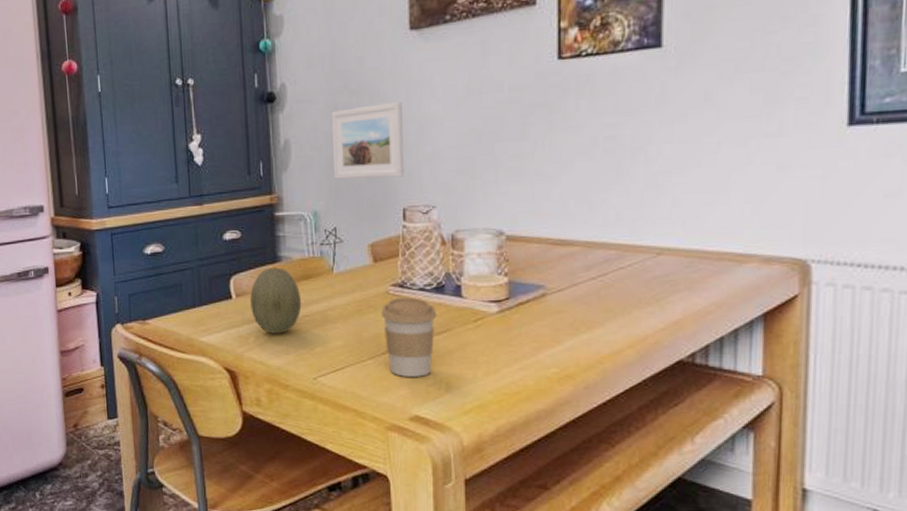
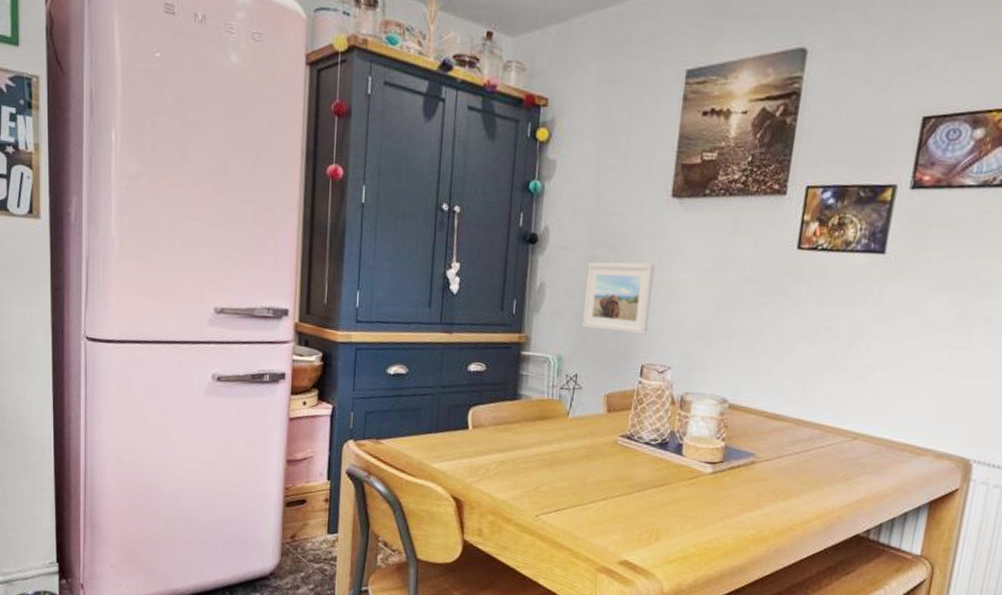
fruit: present [250,267,302,334] -> none [485,404,535,469]
coffee cup: present [381,297,437,377] -> none [607,448,658,525]

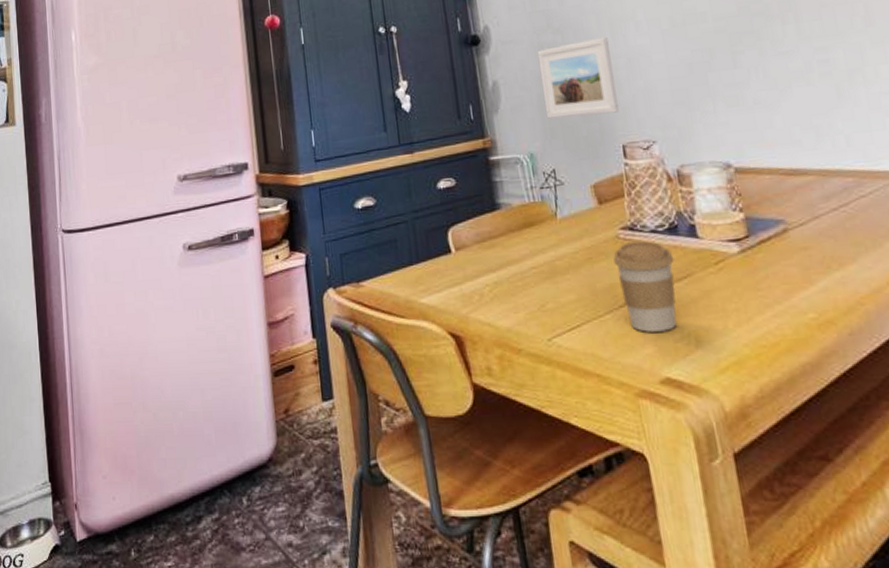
coffee cup: none [607,448,658,525] -> present [613,240,677,332]

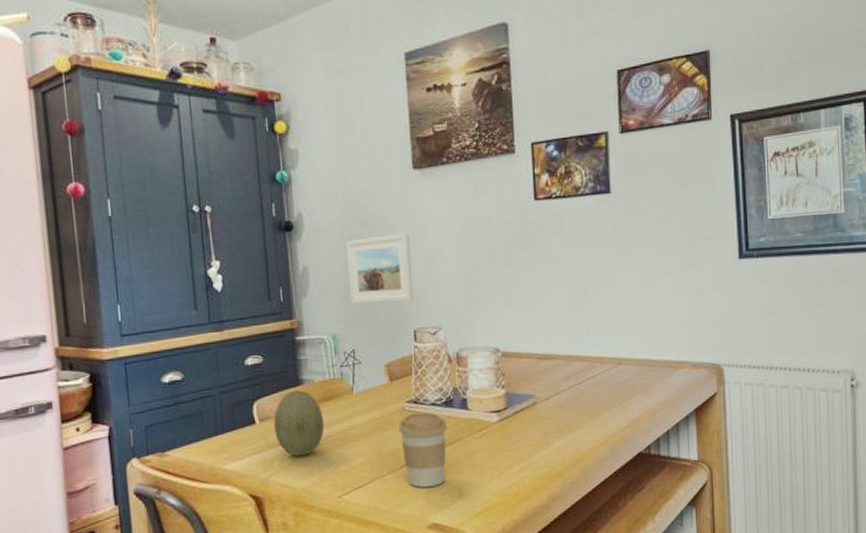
fruit: none [470,215,527,290] -> present [273,390,325,456]

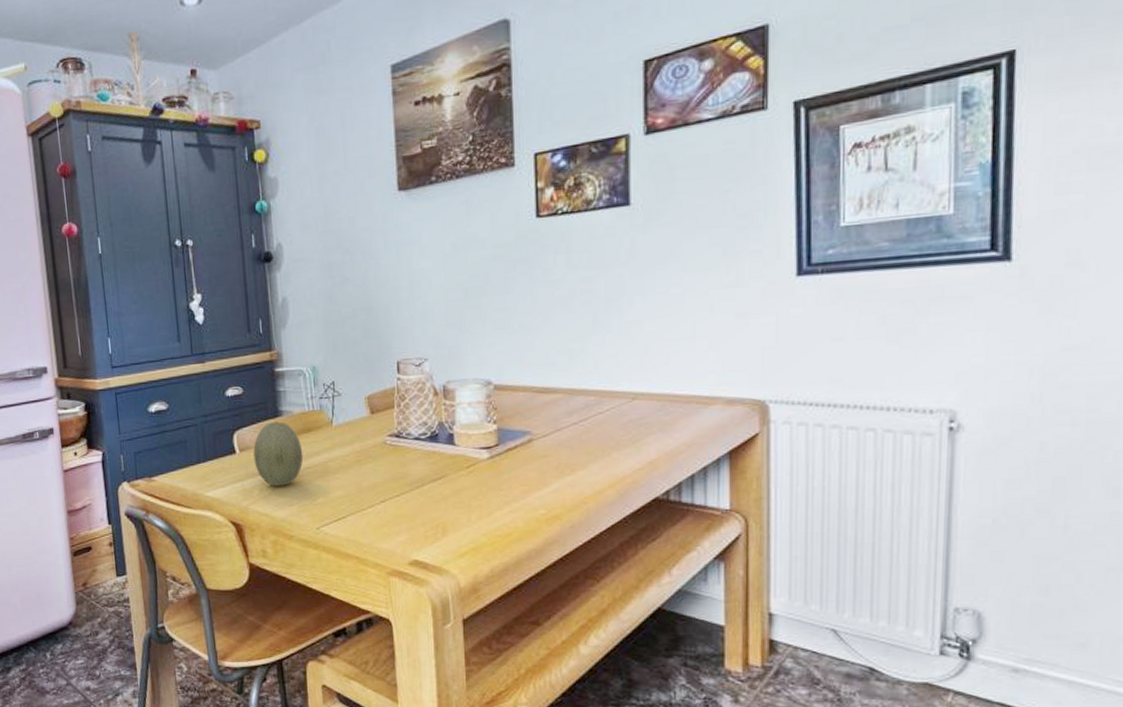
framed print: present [346,232,413,304] -> none [326,259,397,335]
coffee cup: present [398,412,448,488] -> none [379,446,432,523]

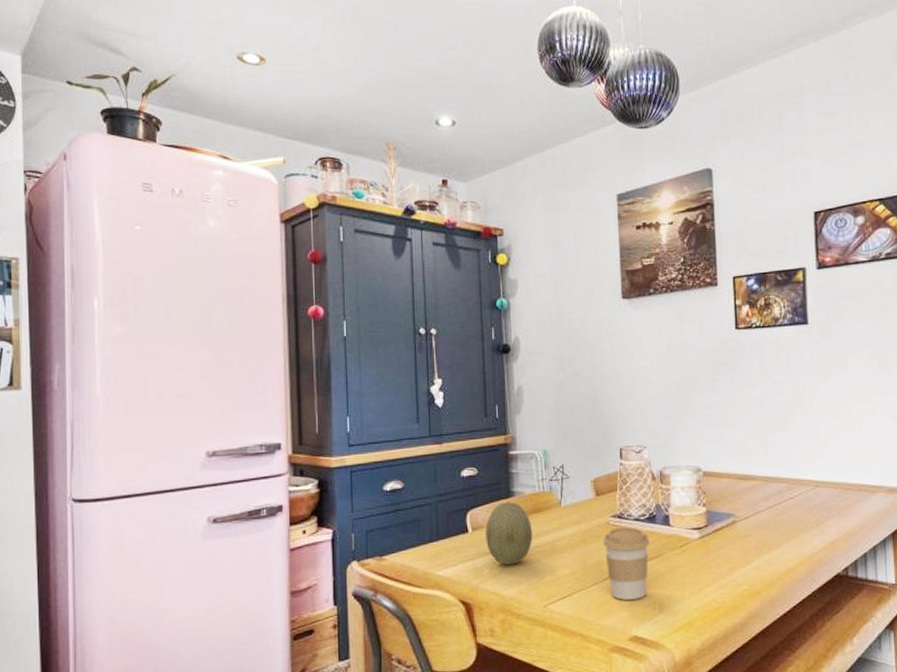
coffee cup: none [379,446,432,523] -> present [603,527,650,600]

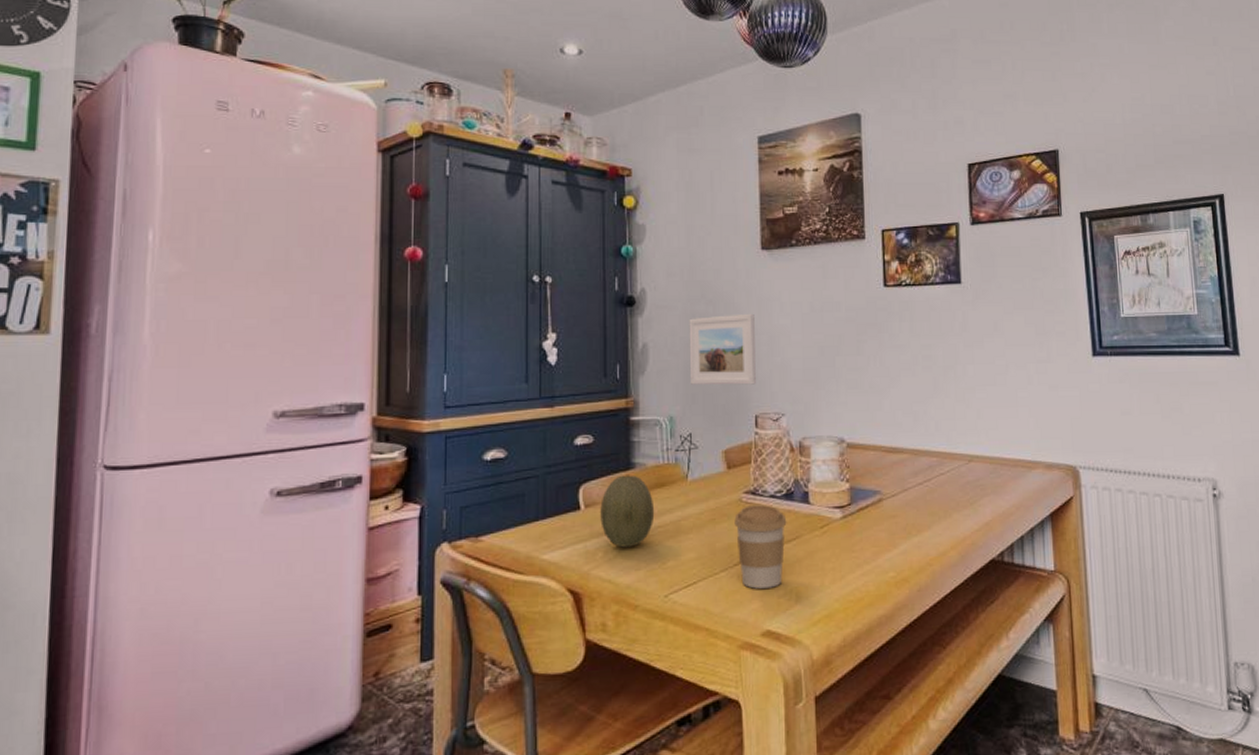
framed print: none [558,357,620,422] -> present [689,313,756,385]

